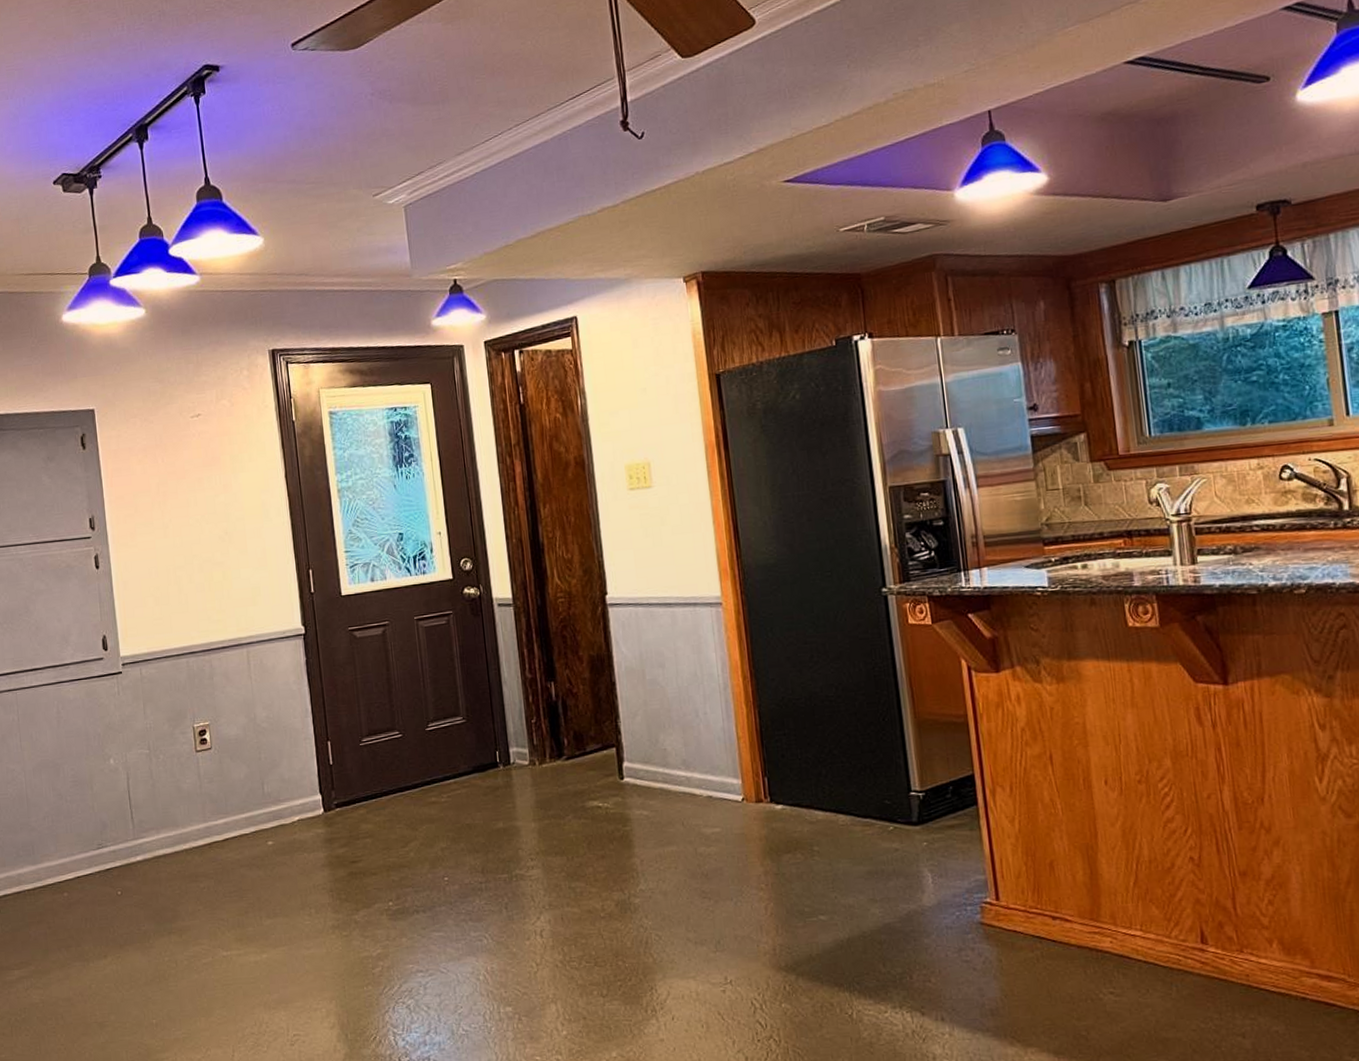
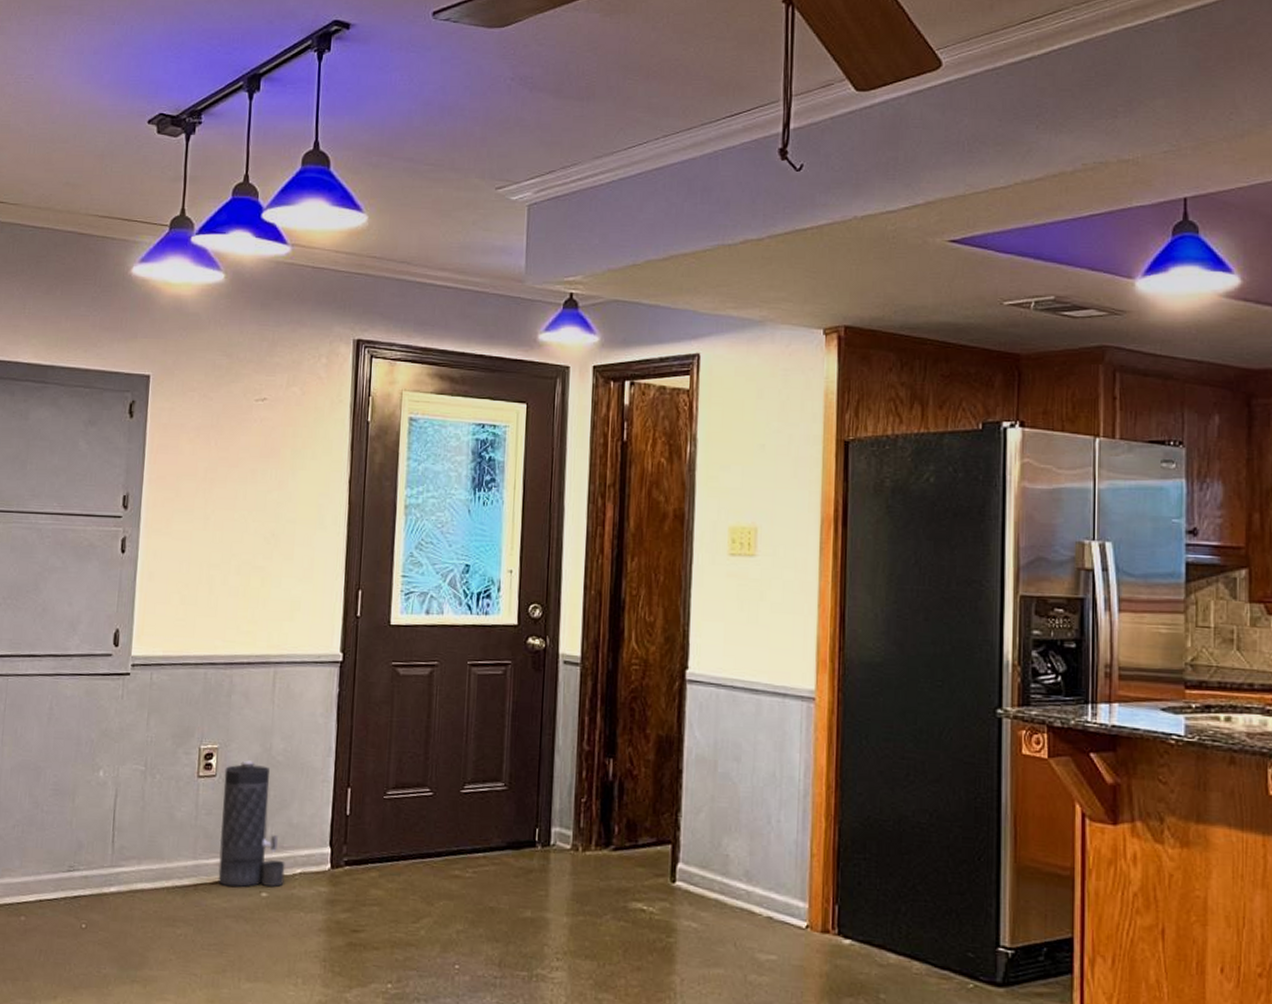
canister: none [218,731,286,841] -> present [218,760,285,888]

